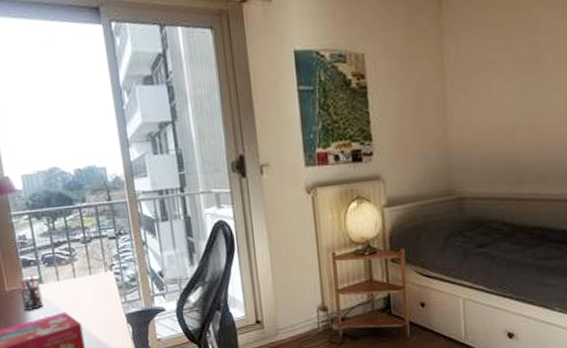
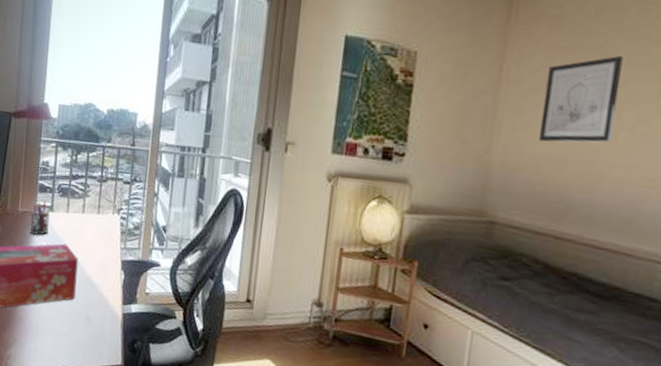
wall art: none [484,23,548,117] -> present [539,55,623,143]

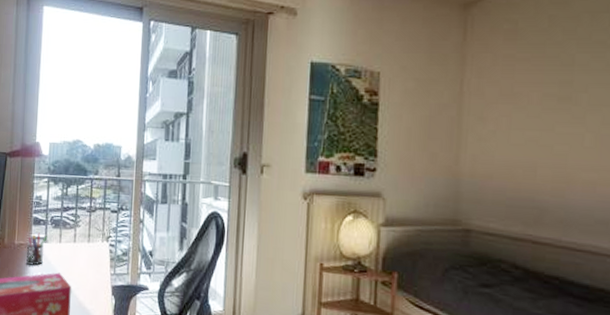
wall art: present [539,55,623,143] -> none [505,62,581,150]

